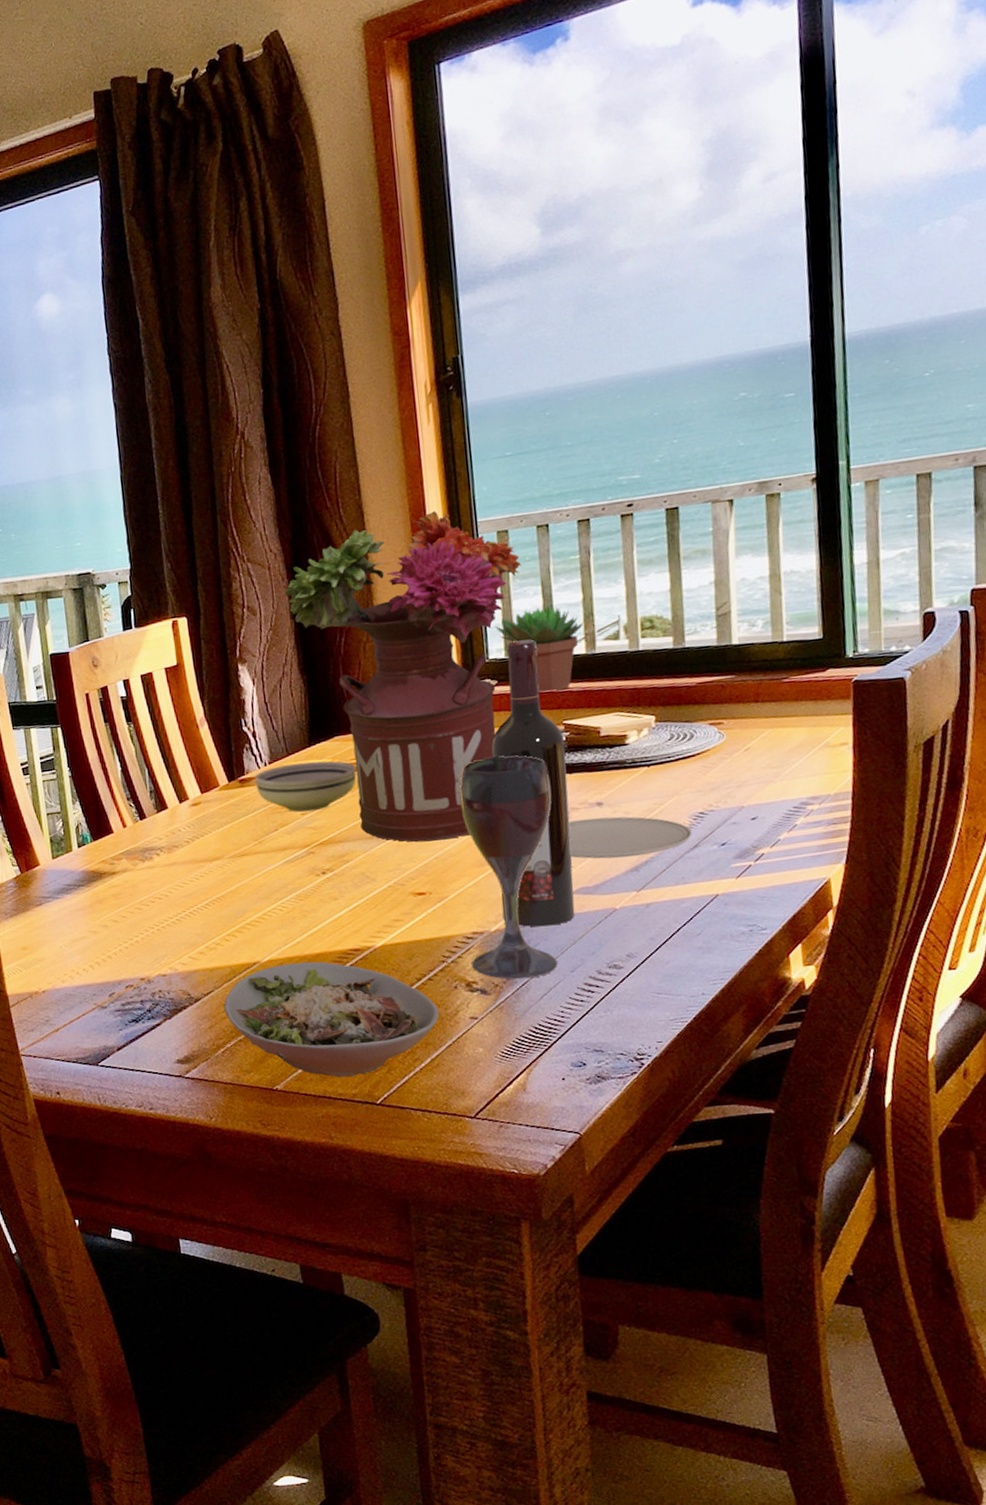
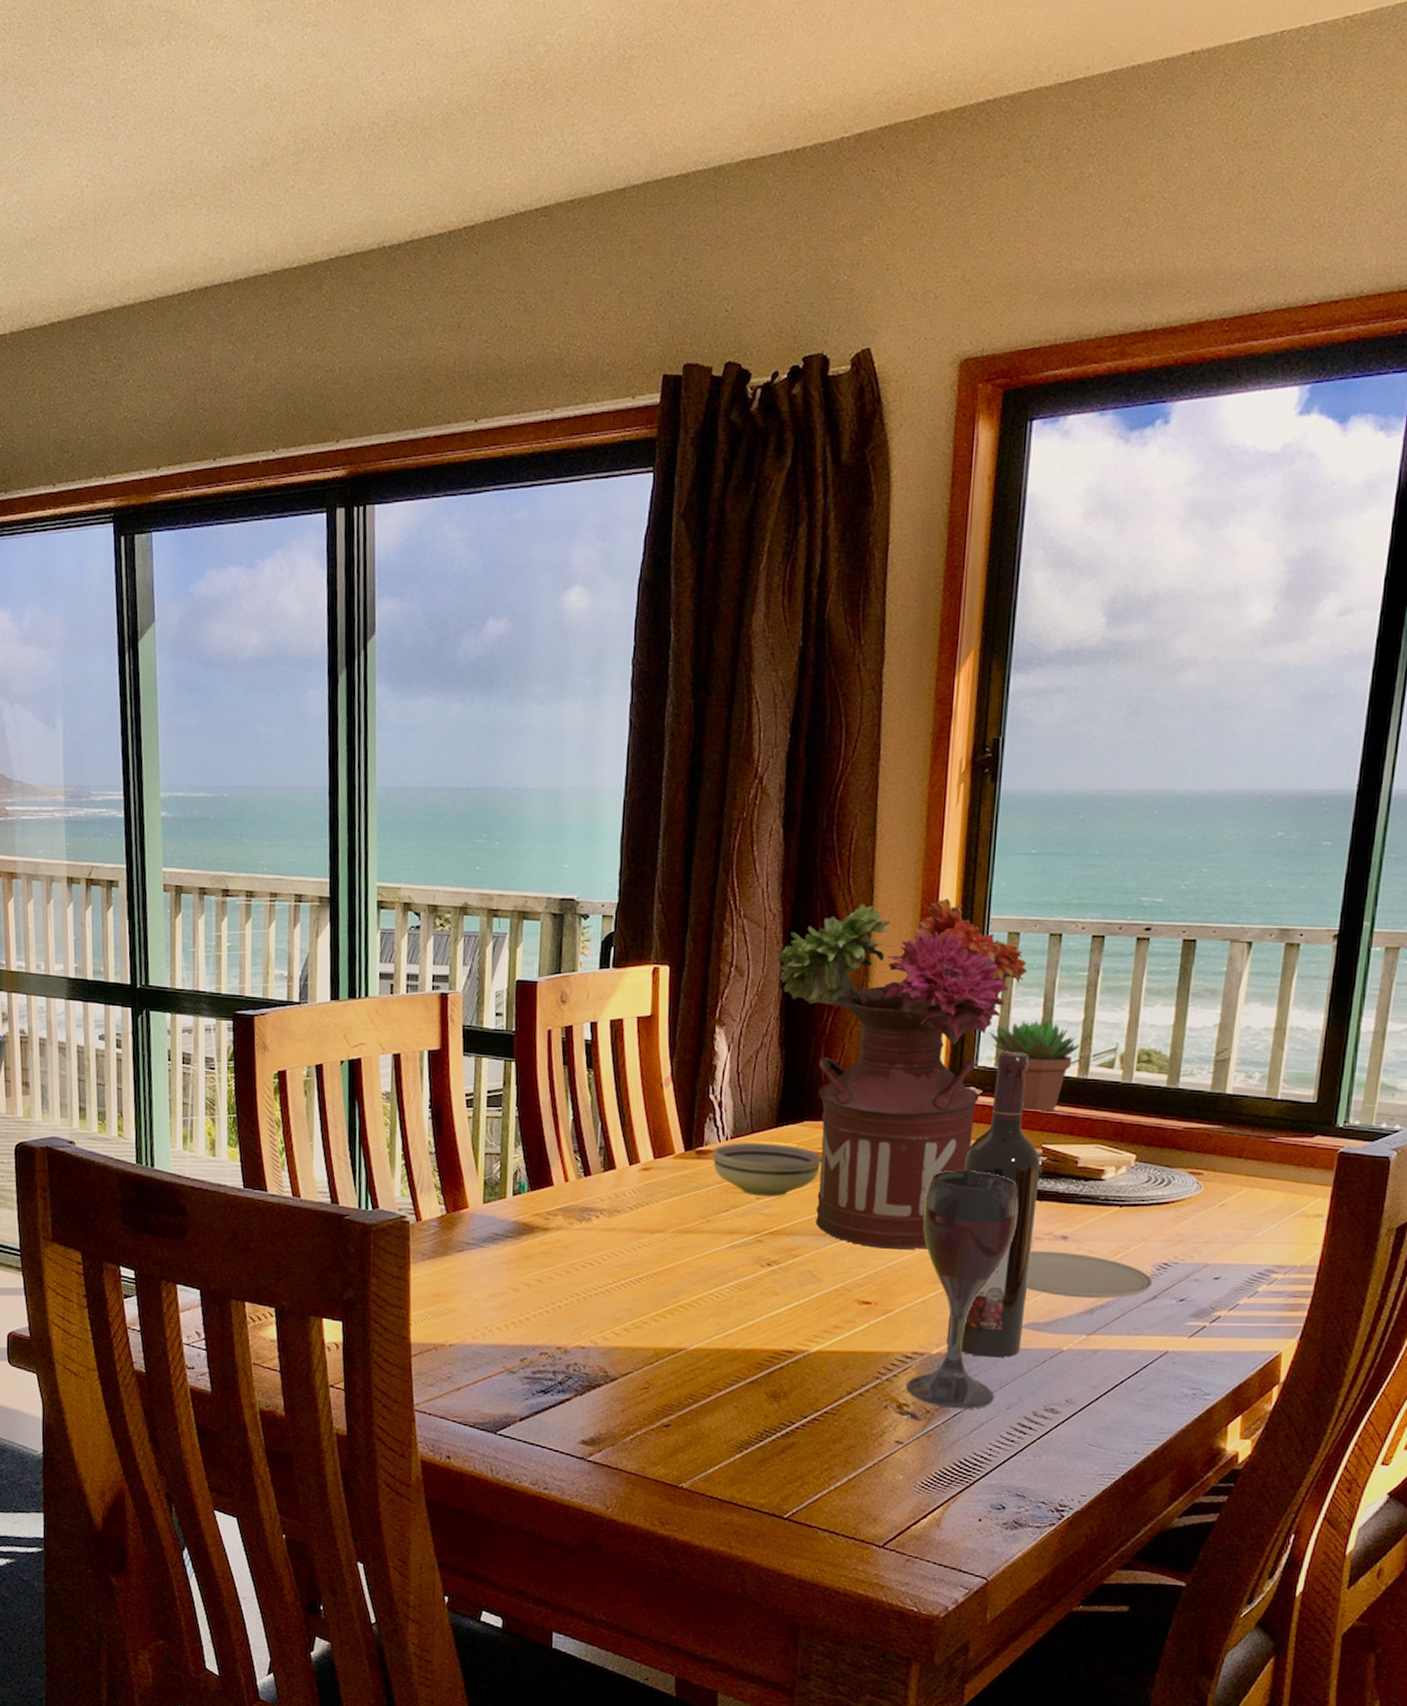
salad: present [223,961,439,1078] -> none [640,1355,864,1486]

